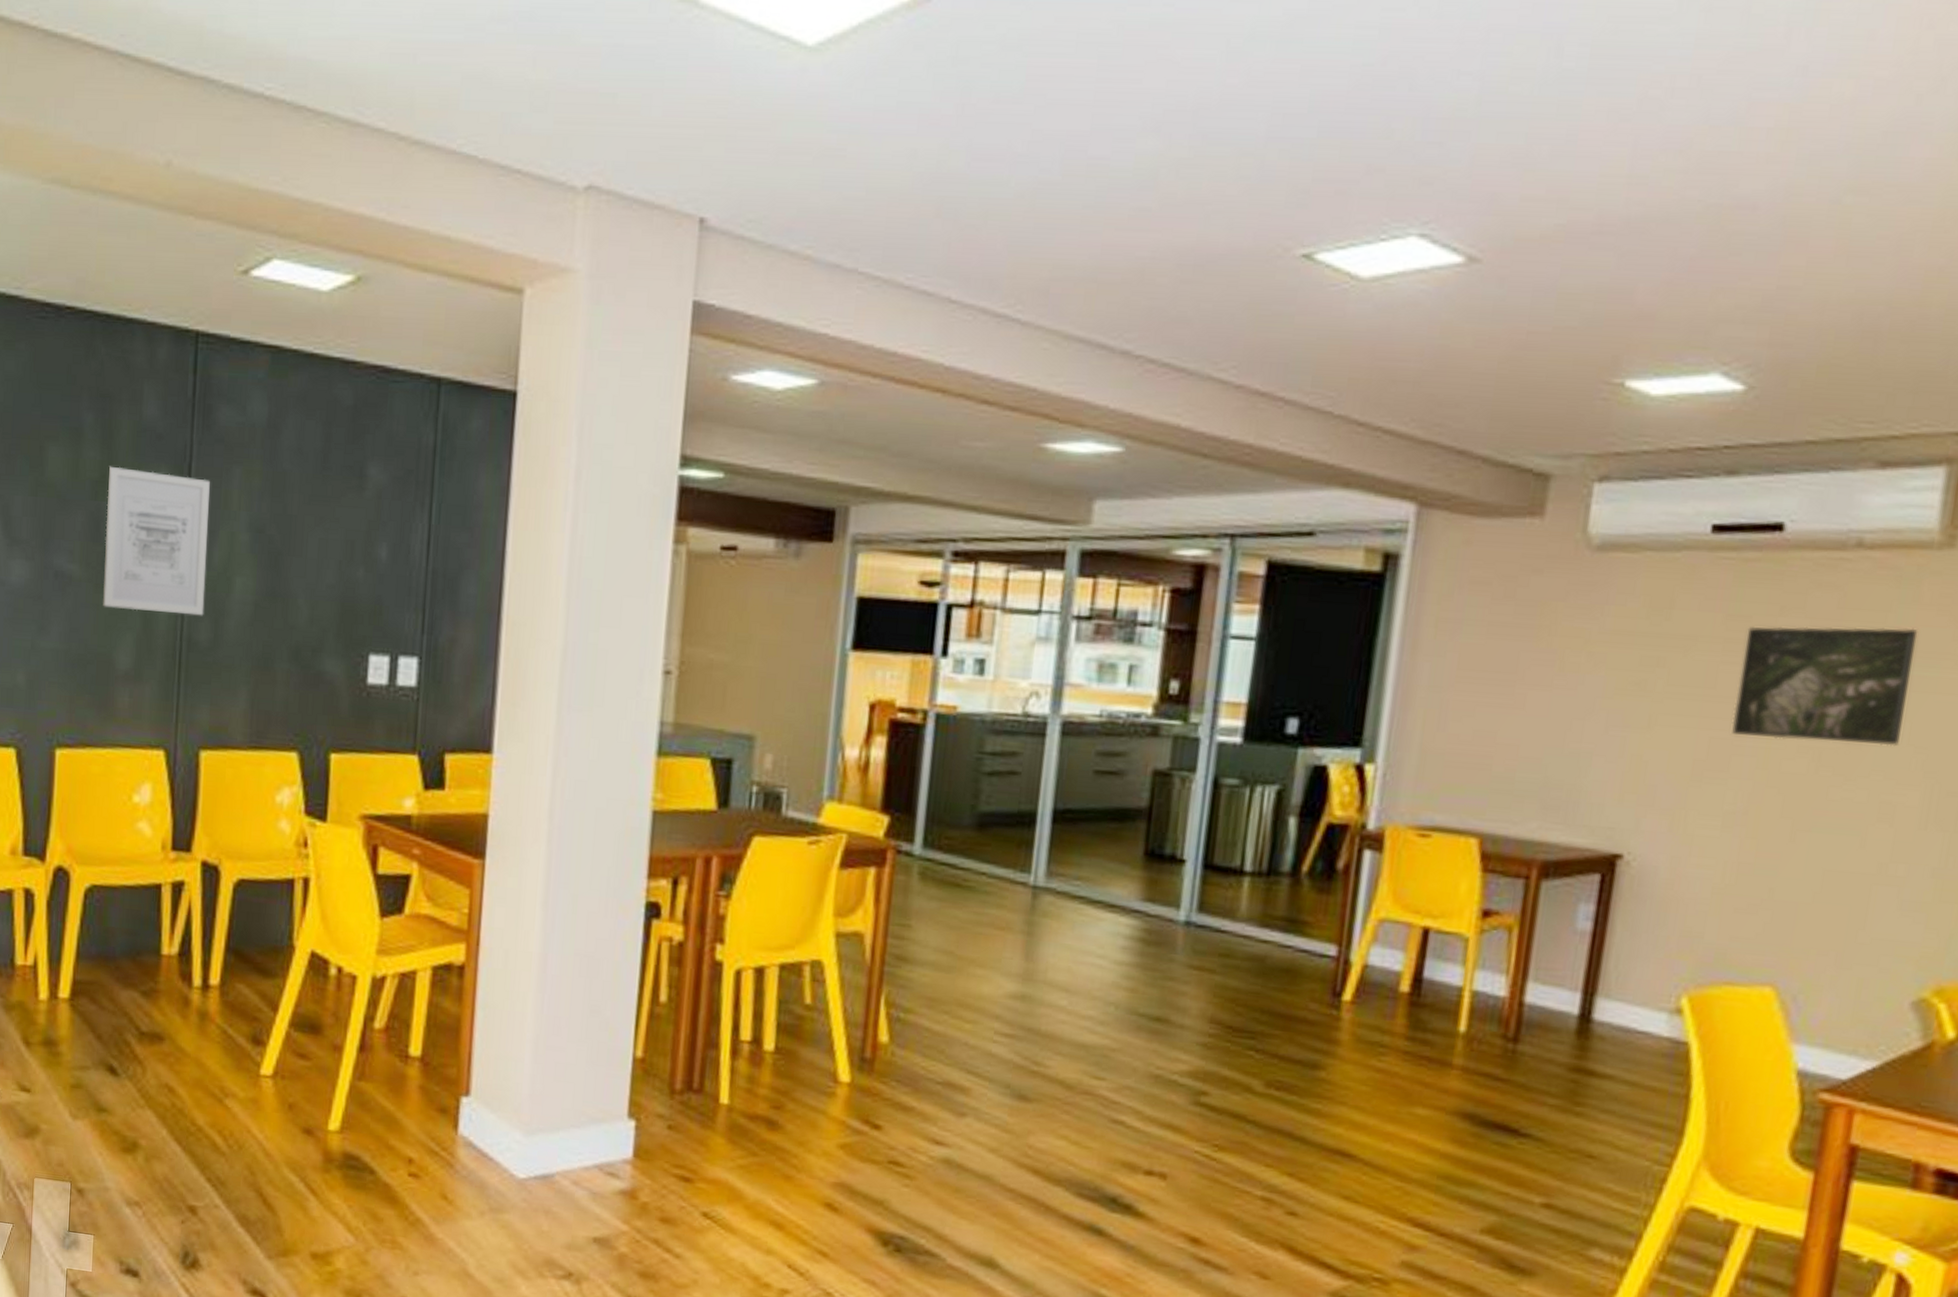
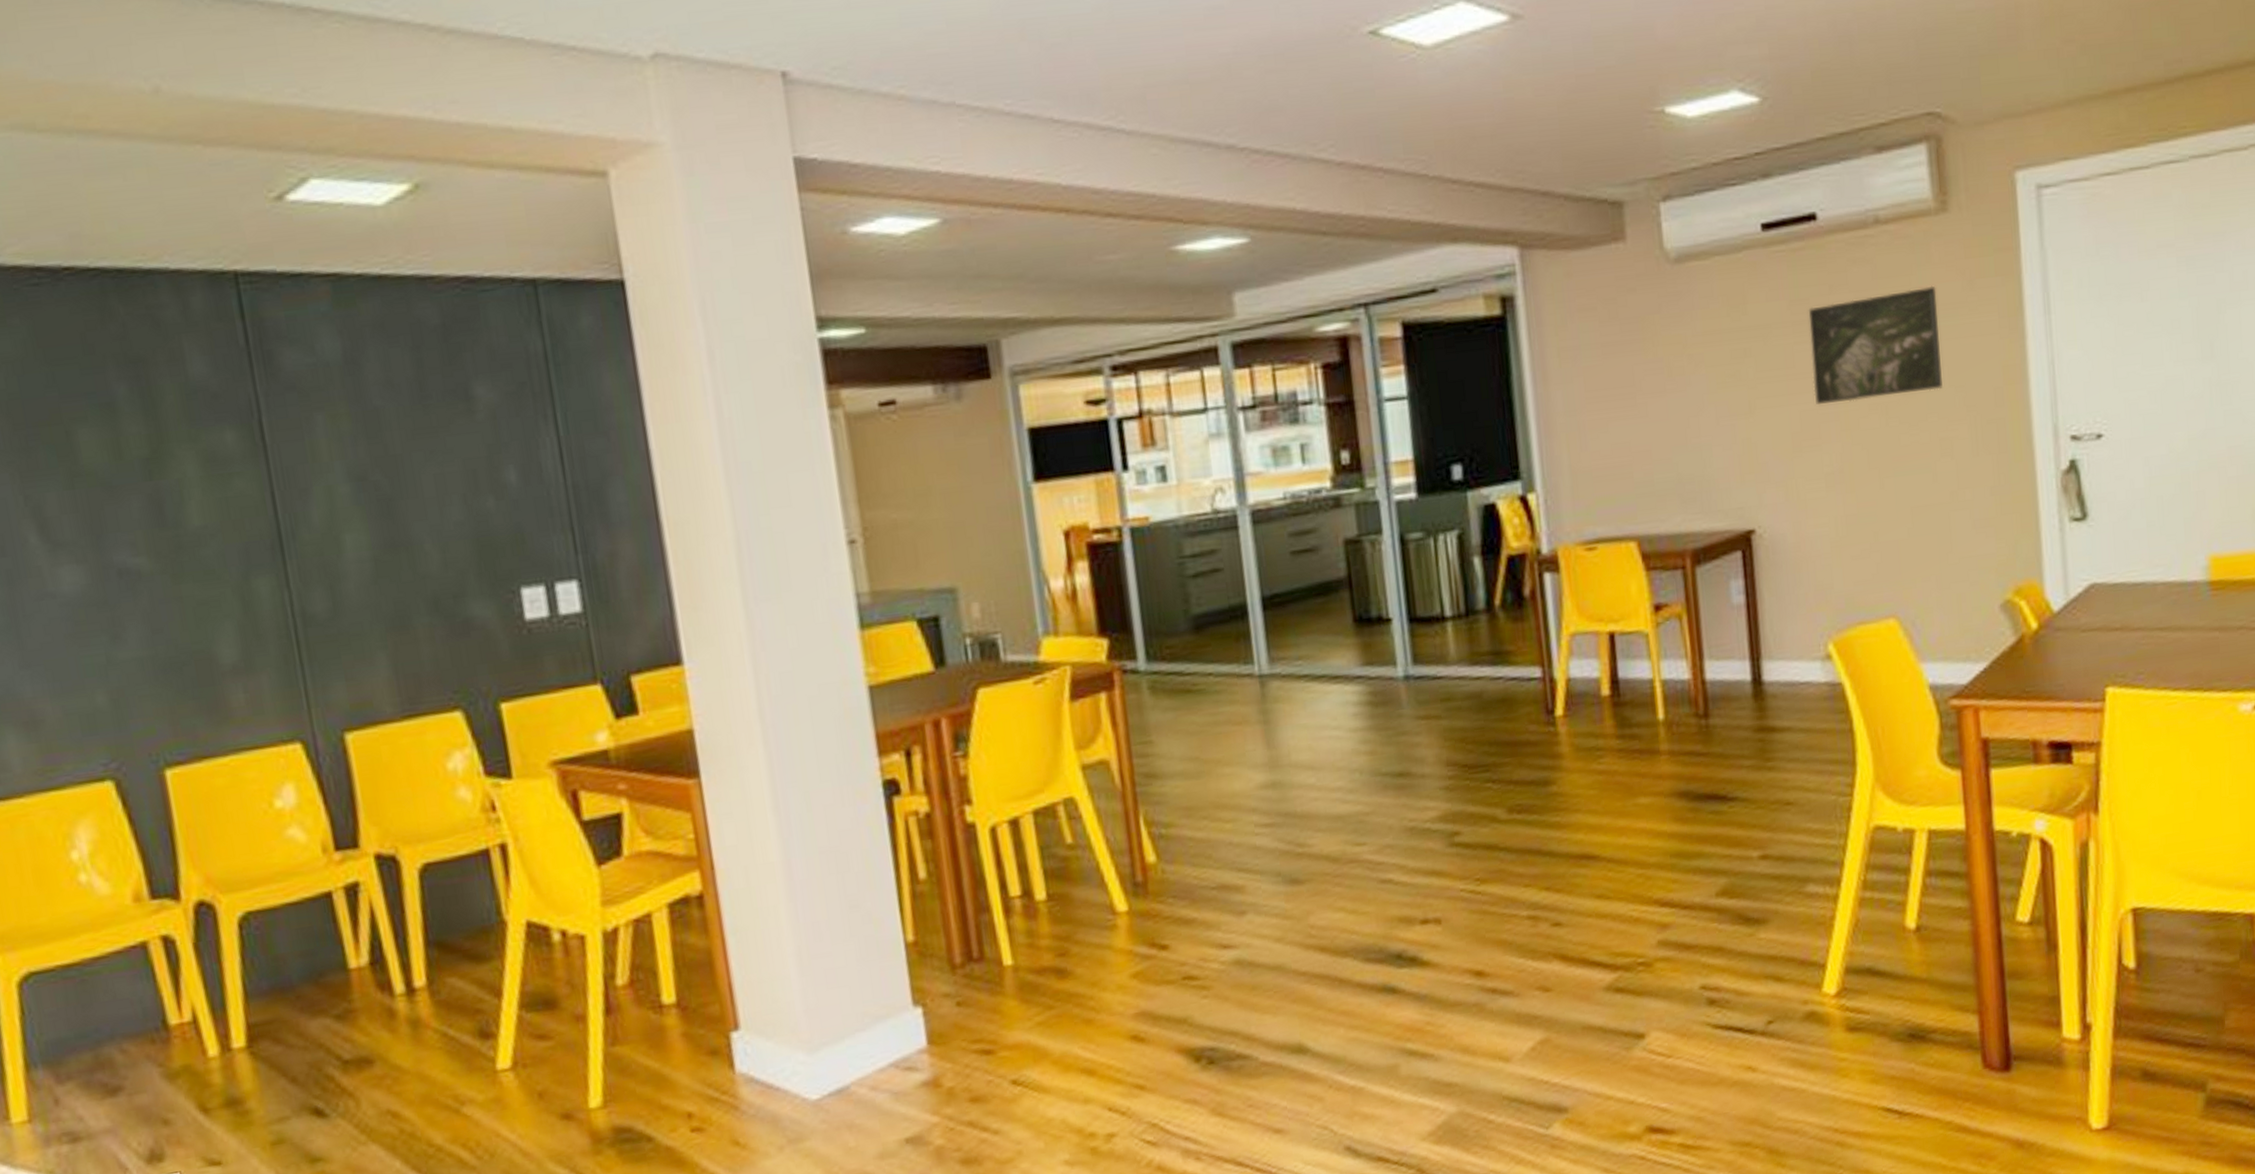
wall art: present [103,466,210,616] -> none [160,433,315,598]

